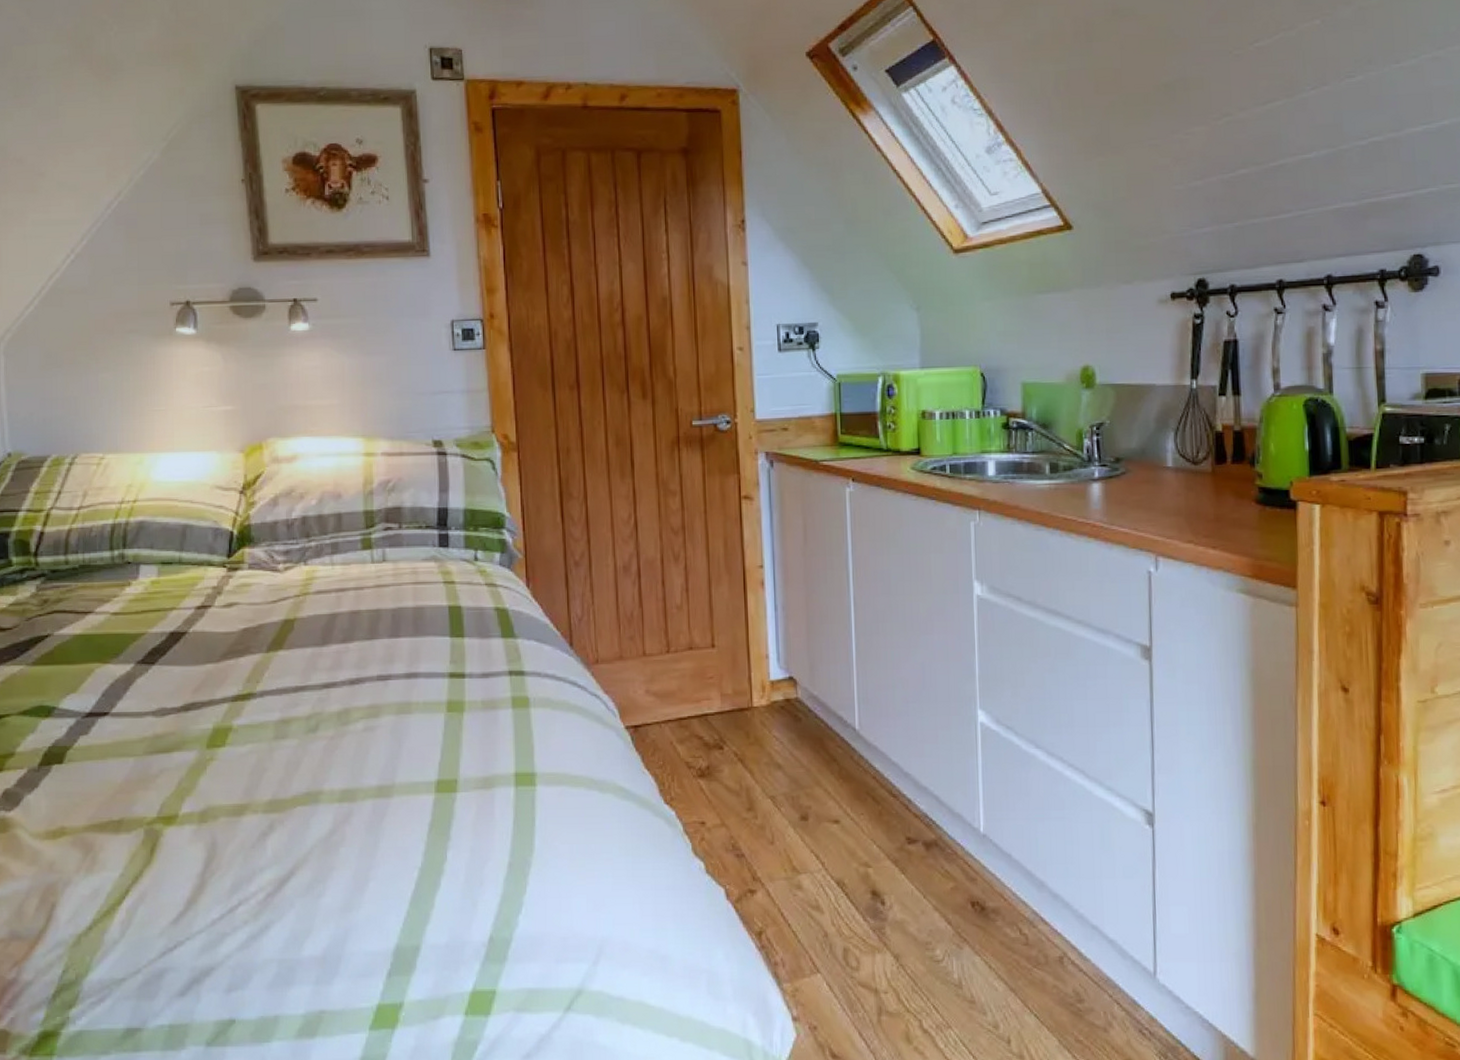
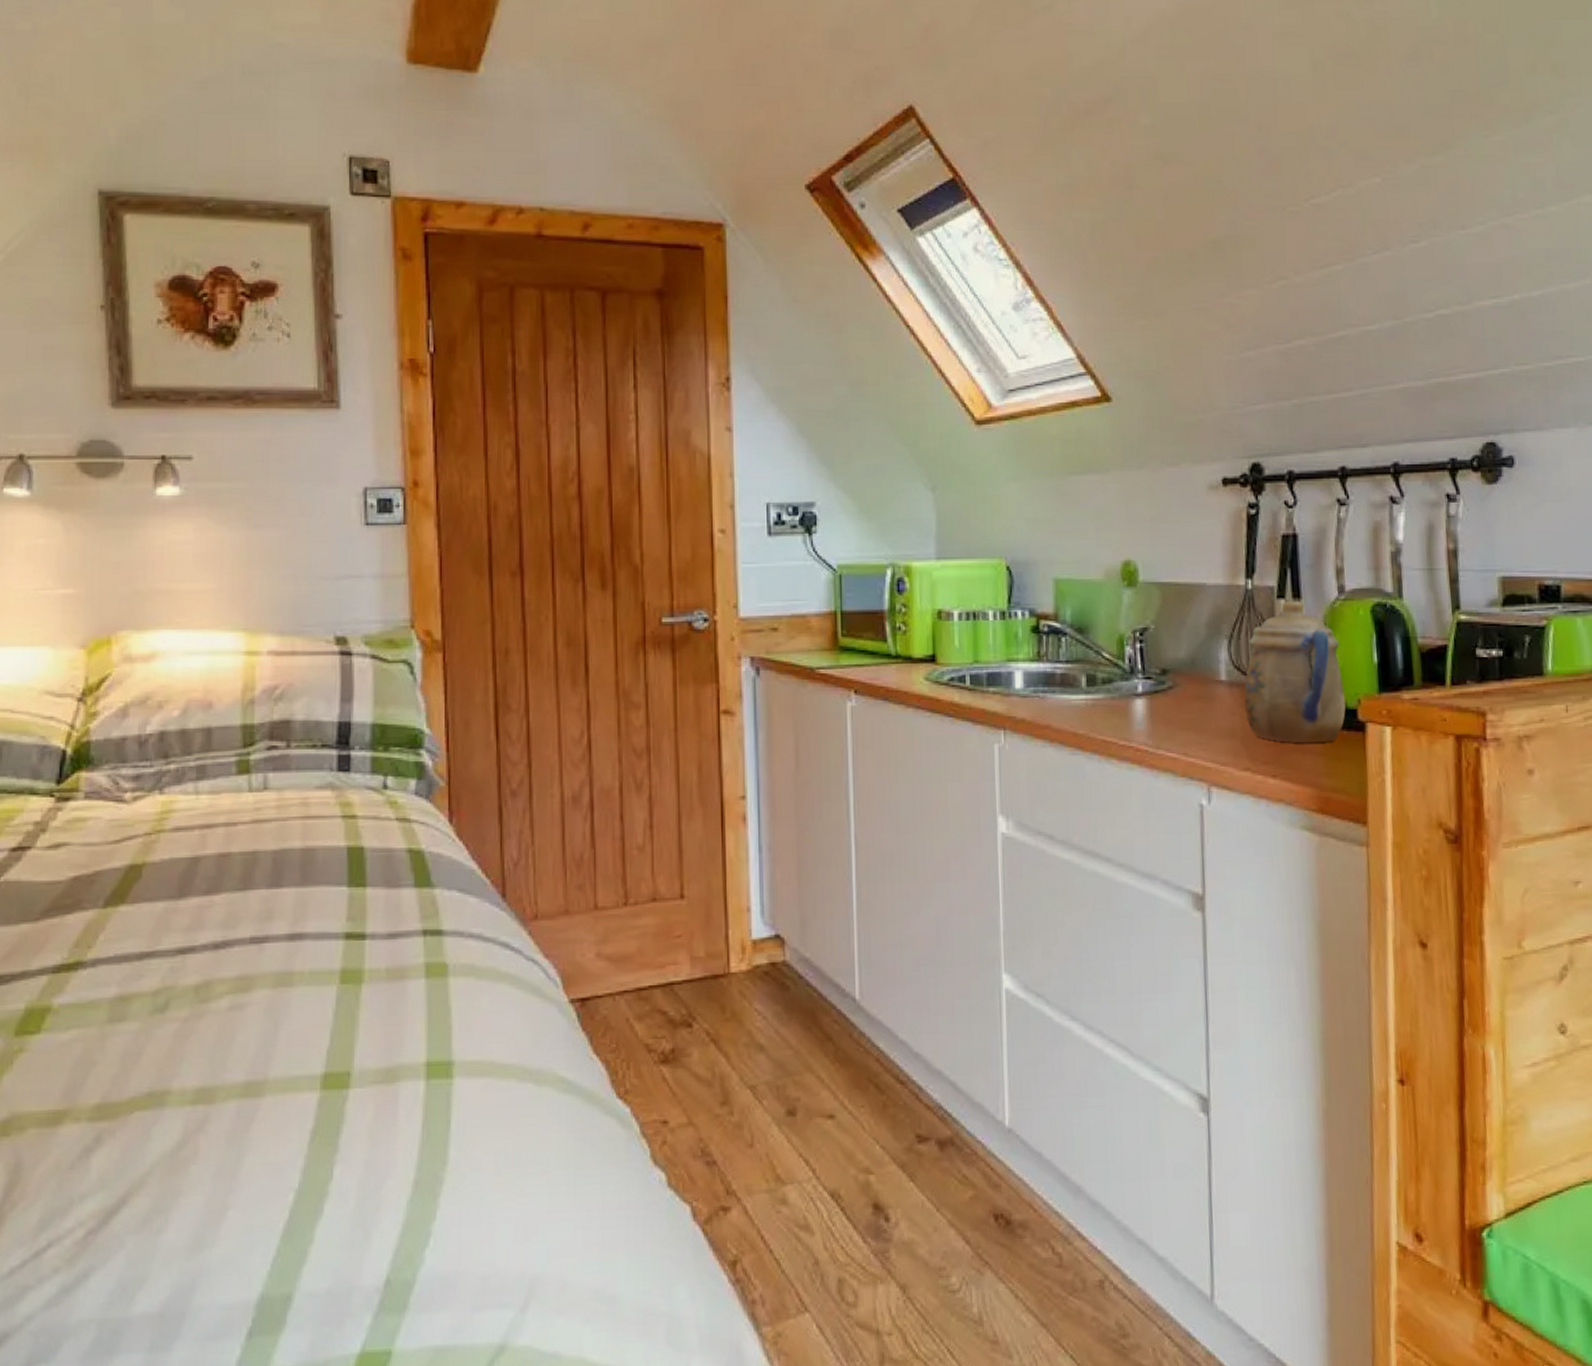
teapot: none [1188,397,1279,520] -> present [1244,600,1346,744]

